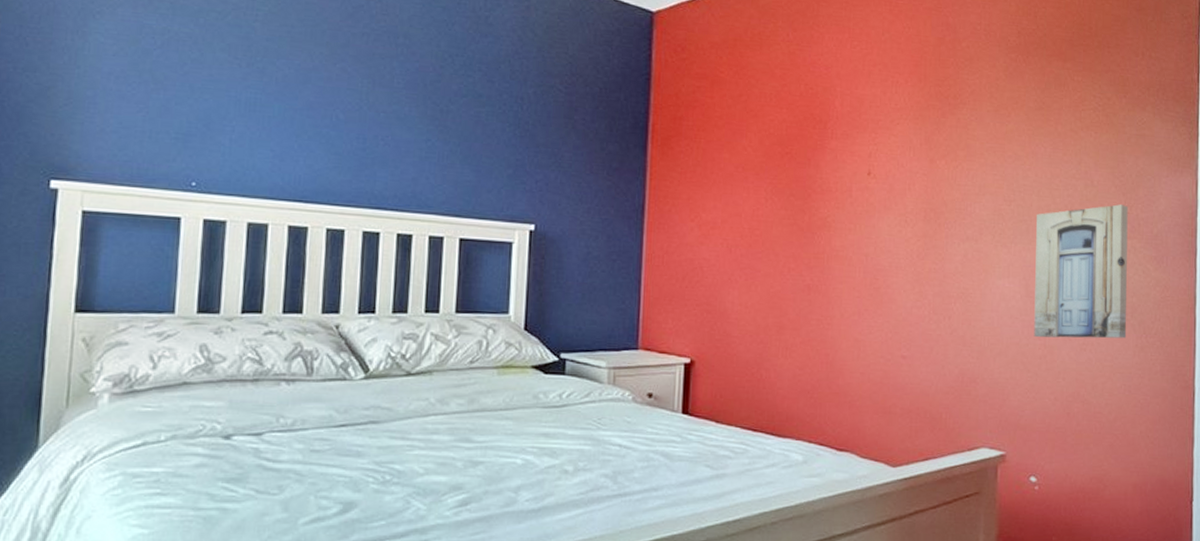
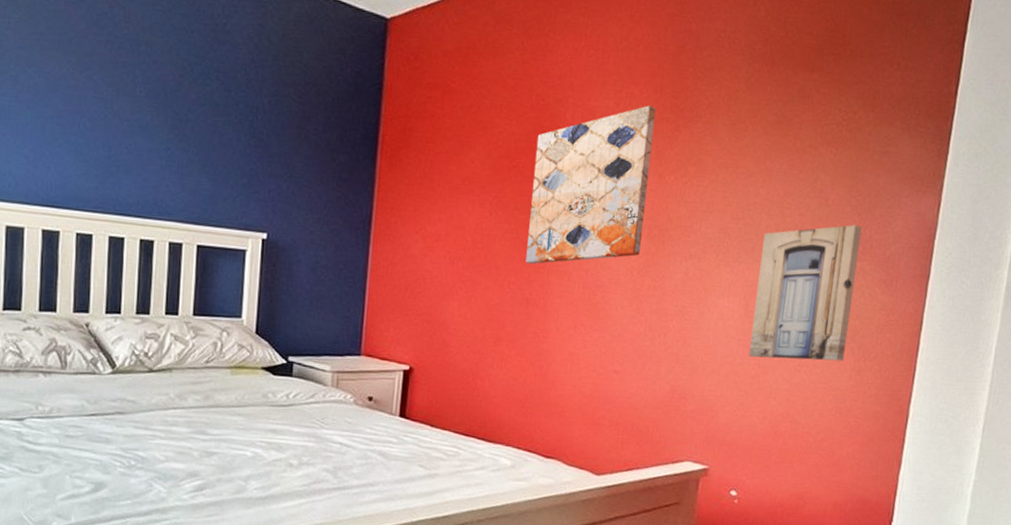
wall art: none [804,93,922,250] -> present [525,105,656,264]

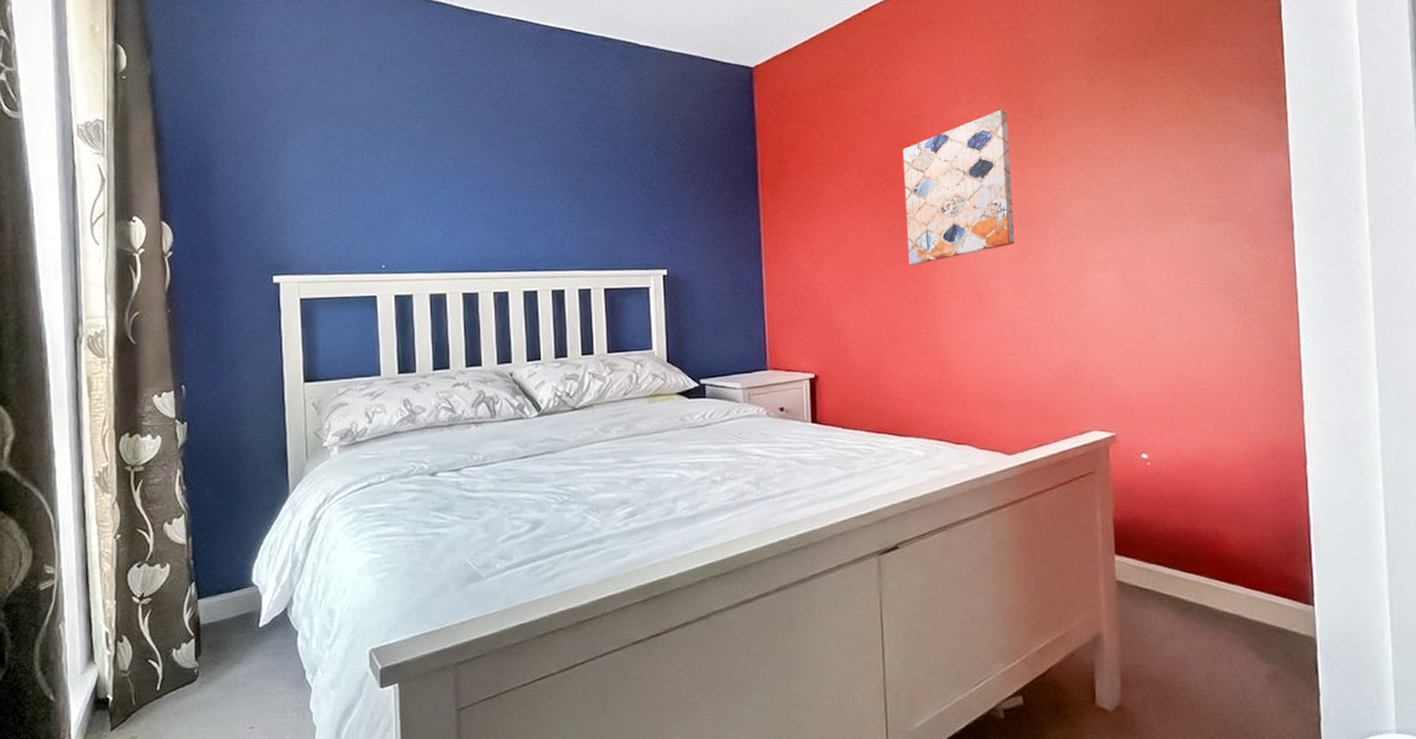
wall art: present [748,225,862,361] -> none [1129,190,1228,325]

